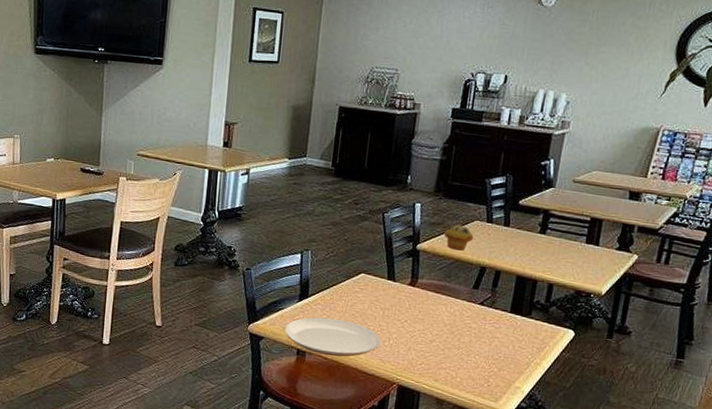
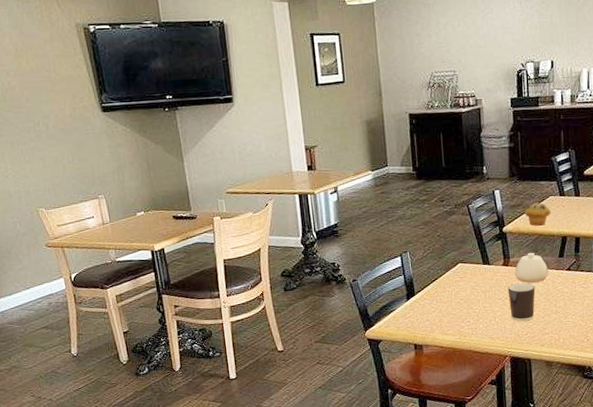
plate: present [285,317,381,357] -> none [399,309,487,344]
mug: none [407,307,440,351] -> present [507,283,536,322]
sugar bowl: none [420,276,459,311] -> present [514,252,549,283]

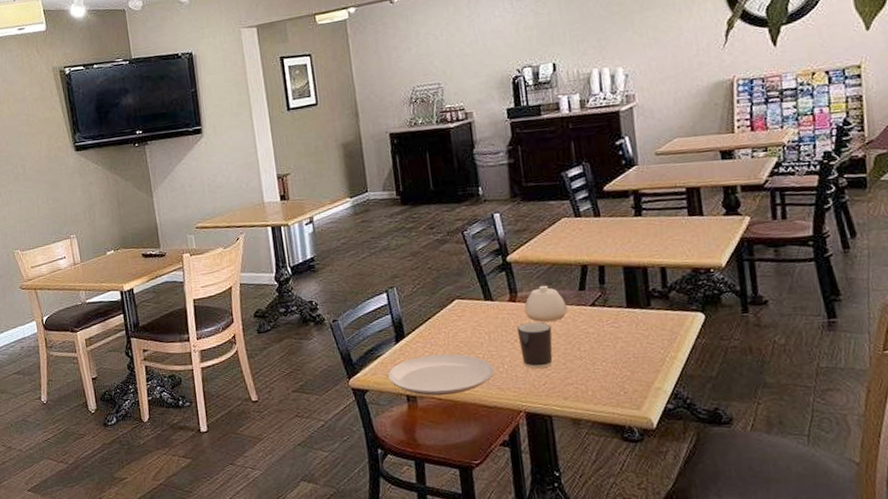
plate: none [399,309,487,344] -> present [388,354,494,396]
muffin: present [524,203,551,226] -> none [531,226,566,254]

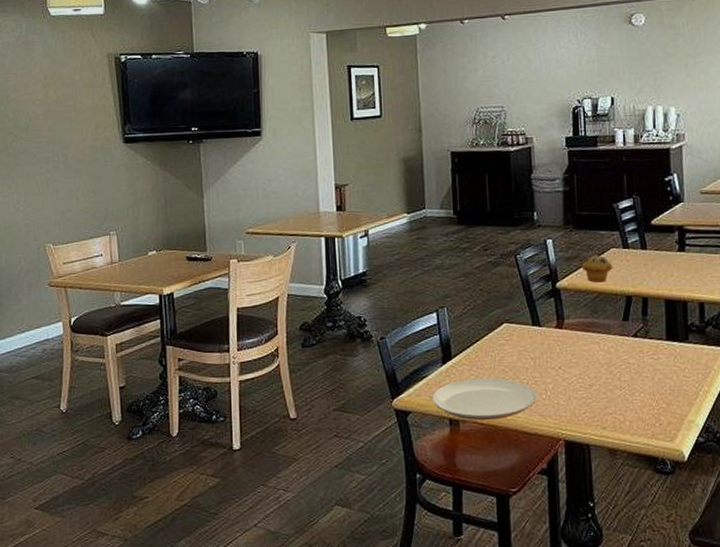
mug: present [516,322,553,369] -> none [561,350,595,397]
sugar bowl: present [524,285,568,322] -> none [569,313,611,350]
muffin: none [531,226,566,254] -> present [581,256,613,282]

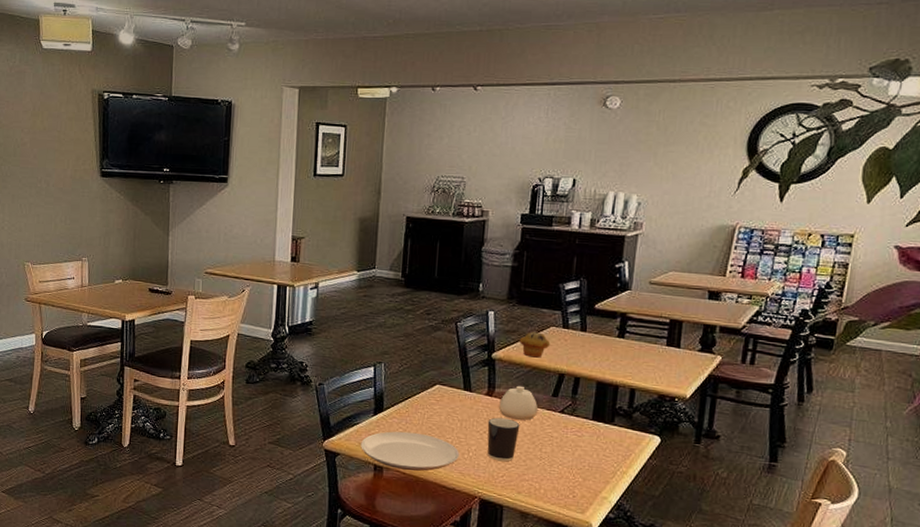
mug: none [561,350,595,397] -> present [487,417,520,462]
sugar bowl: none [569,313,611,350] -> present [498,385,539,420]

